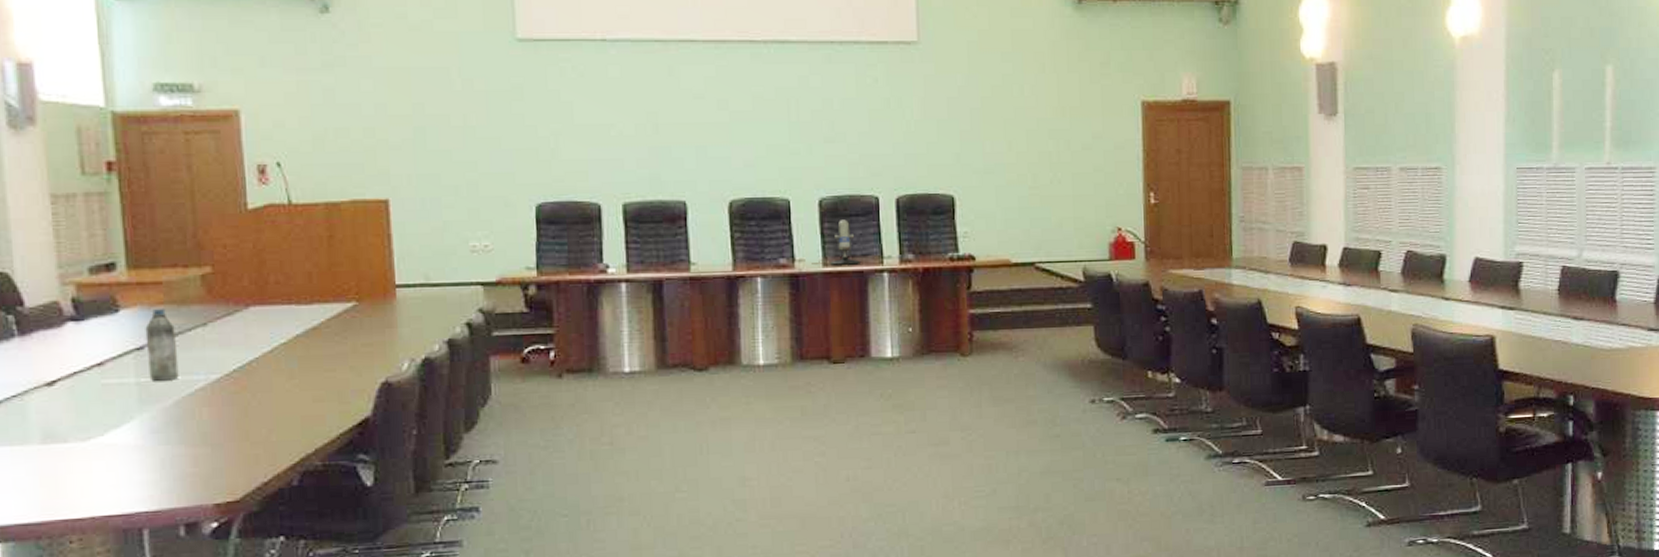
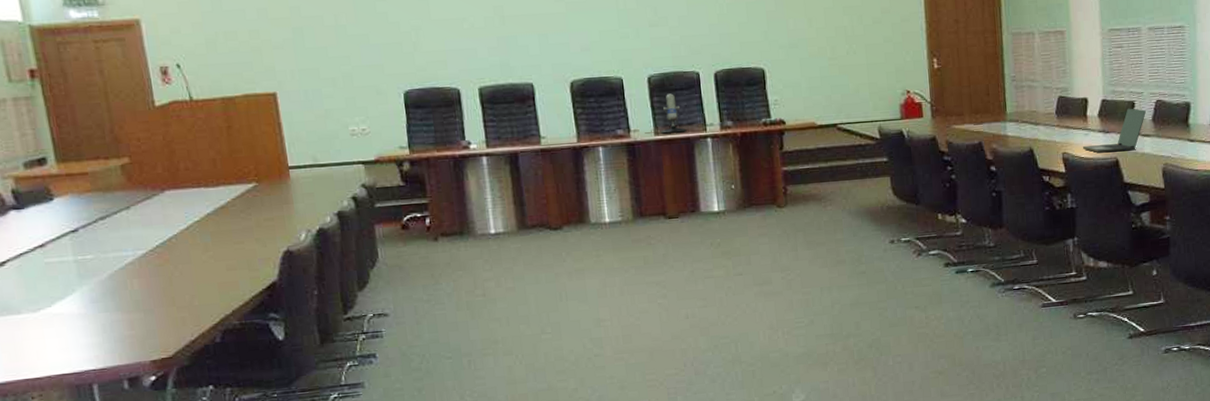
water bottle: present [145,308,179,381] -> none [77,195,111,258]
laptop: none [1319,258,1394,309] -> present [1082,108,1146,153]

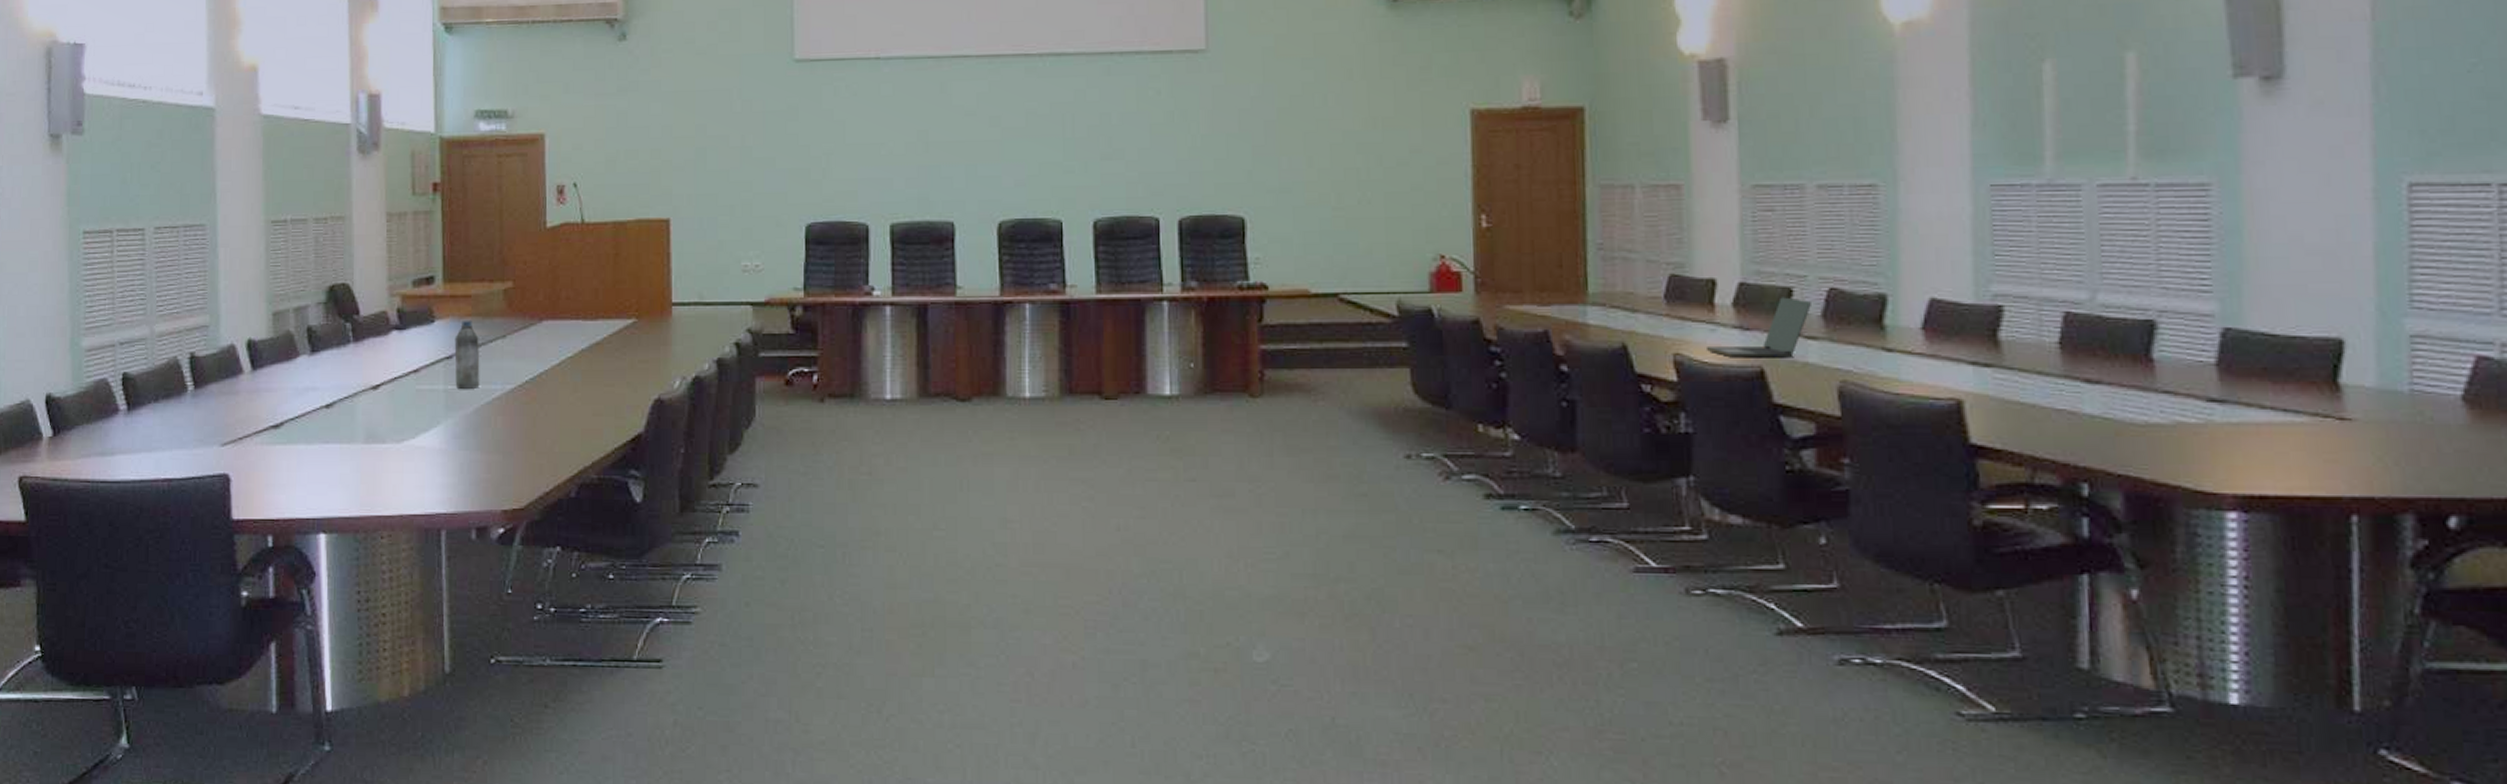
water bottle: none [77,195,111,258] -> present [454,320,480,389]
microphone: present [645,93,687,135] -> none [1084,243,1137,293]

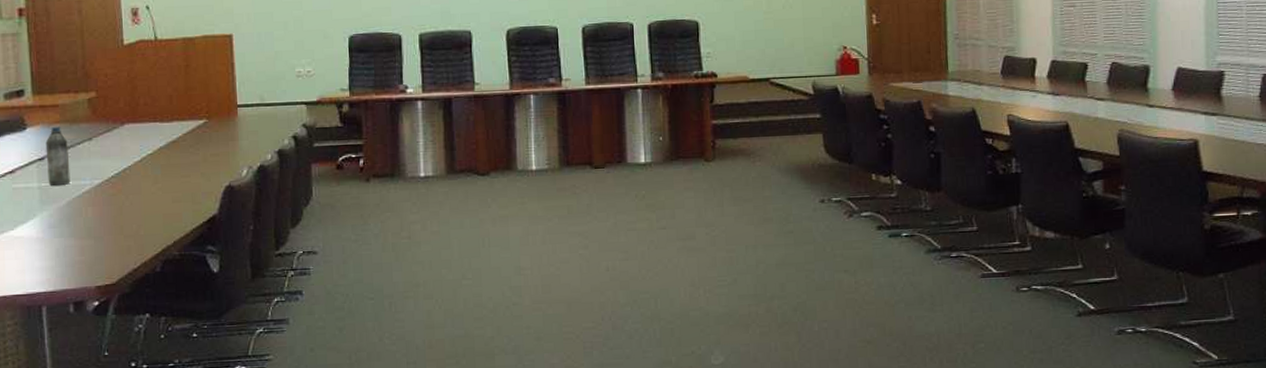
laptop: present [1705,297,1811,358] -> none [1029,70,1100,116]

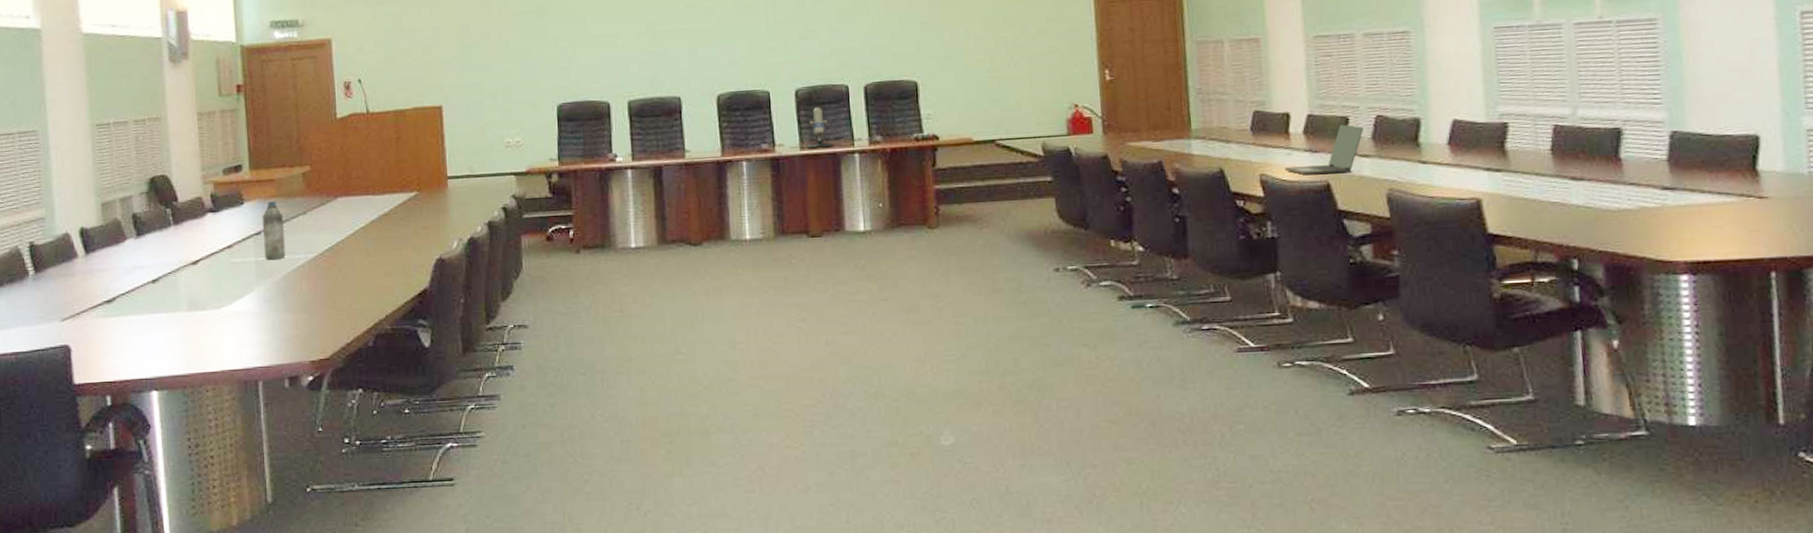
microphone: none [576,44,618,84] -> present [790,107,834,149]
laptop: none [1029,70,1100,116] -> present [1284,124,1363,176]

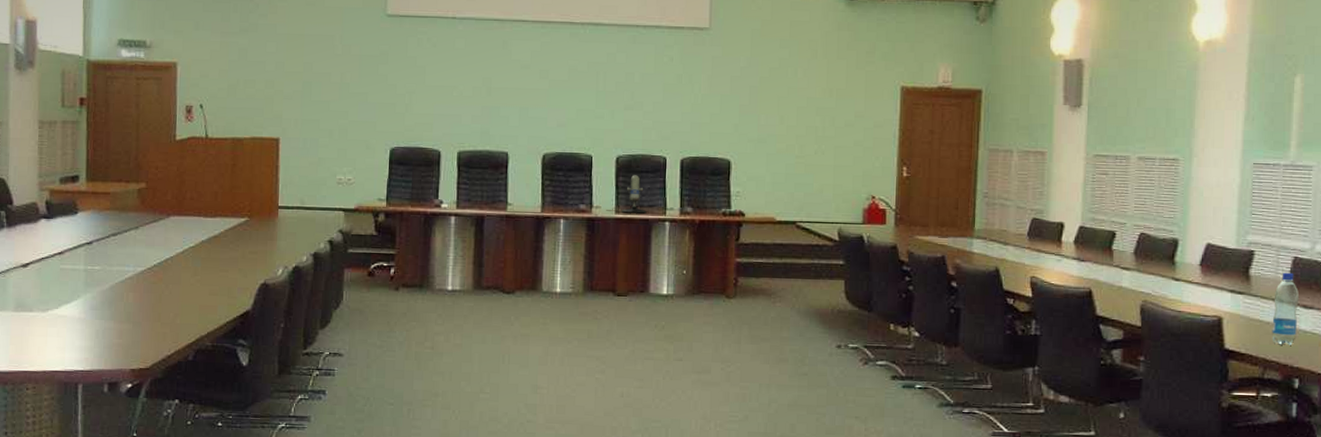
water bottle: present [262,200,286,260] -> none [94,212,116,270]
laptop: present [1284,124,1363,176] -> none [1053,238,1127,283]
bottle: none [1536,142,1569,224] -> present [1272,272,1299,345]

